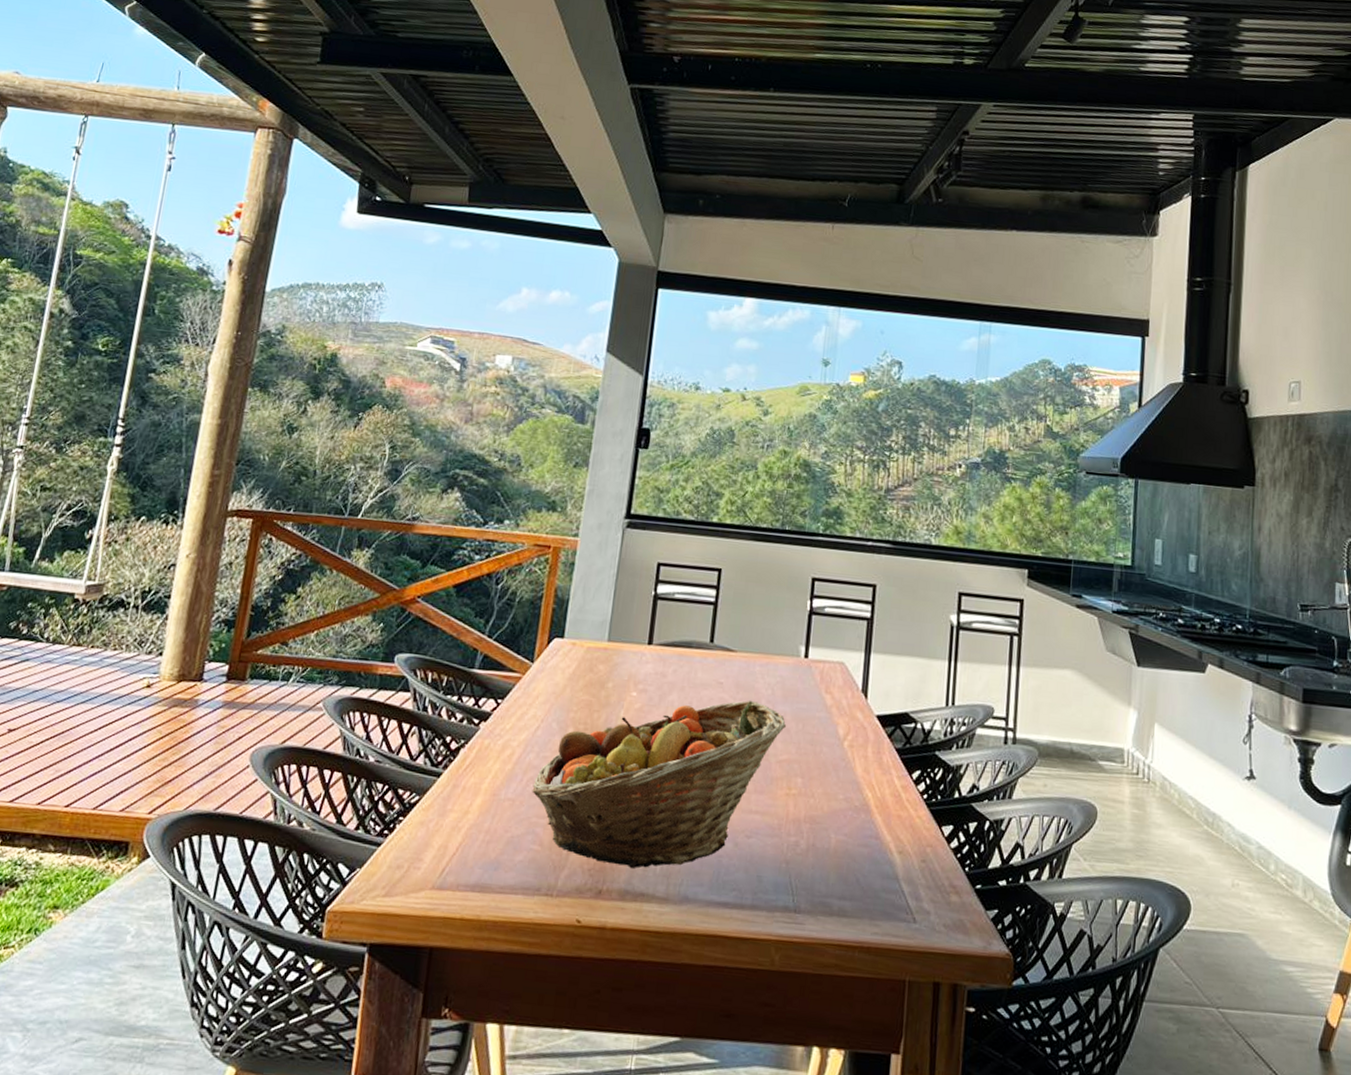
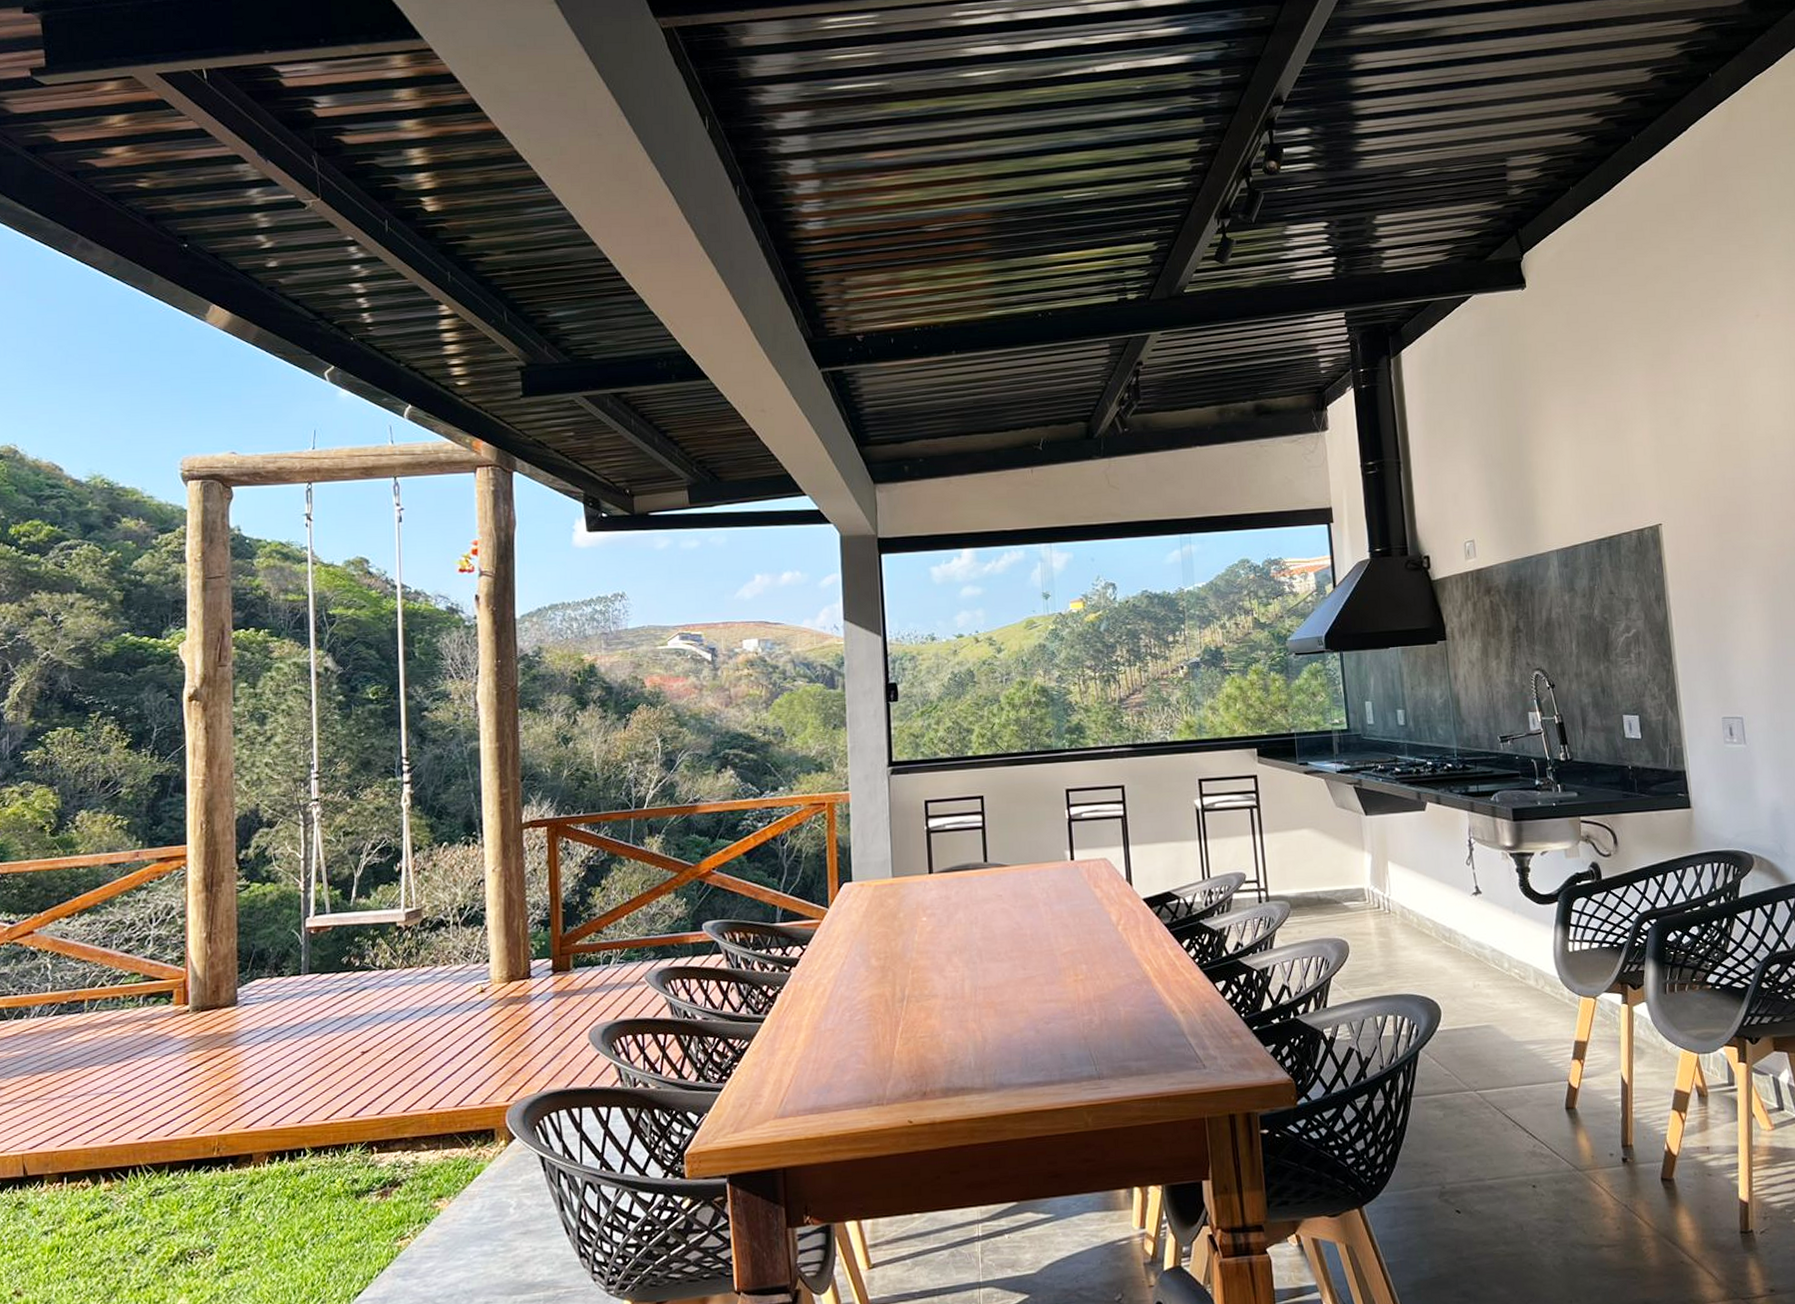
fruit basket: present [532,700,787,868] -> none [848,905,1065,1068]

